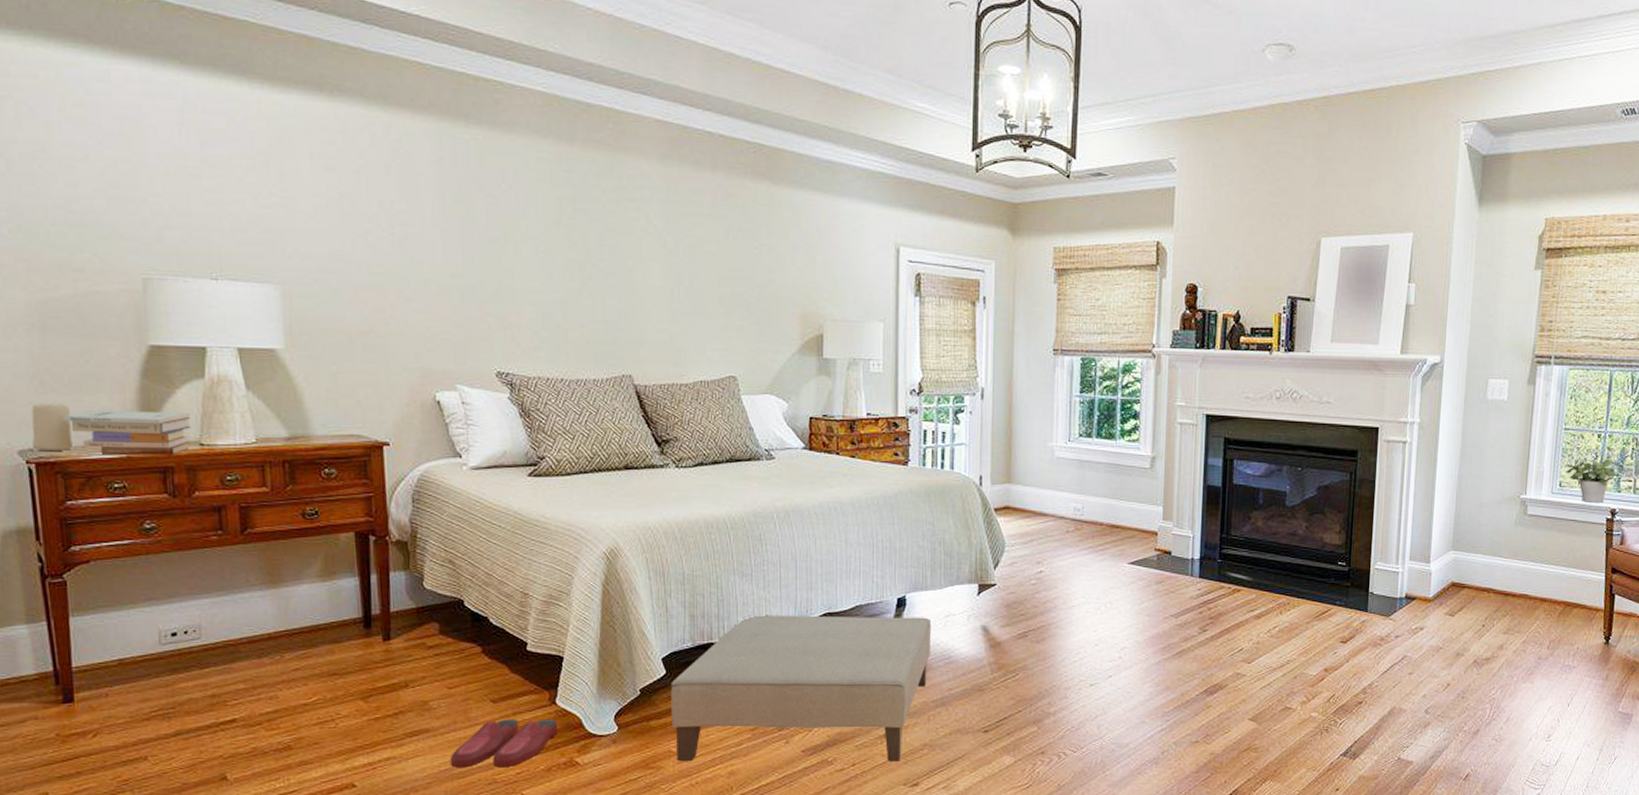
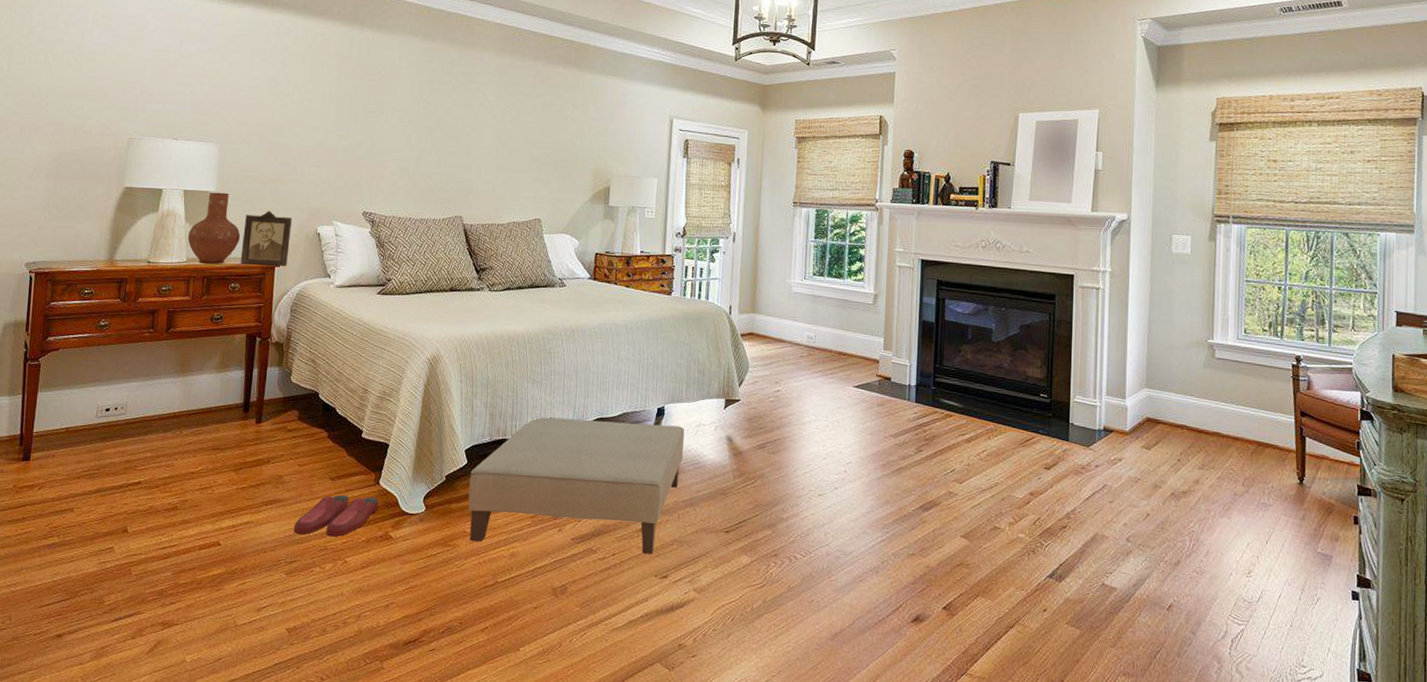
candle: present [31,403,73,452] -> none [36,228,64,265]
books: present [63,409,191,456] -> none [59,233,144,270]
vase: none [253,350,329,446] -> present [188,192,241,265]
photo frame: none [332,372,400,446] -> present [240,210,293,267]
potted plant: present [1566,458,1616,504] -> none [1250,309,1299,351]

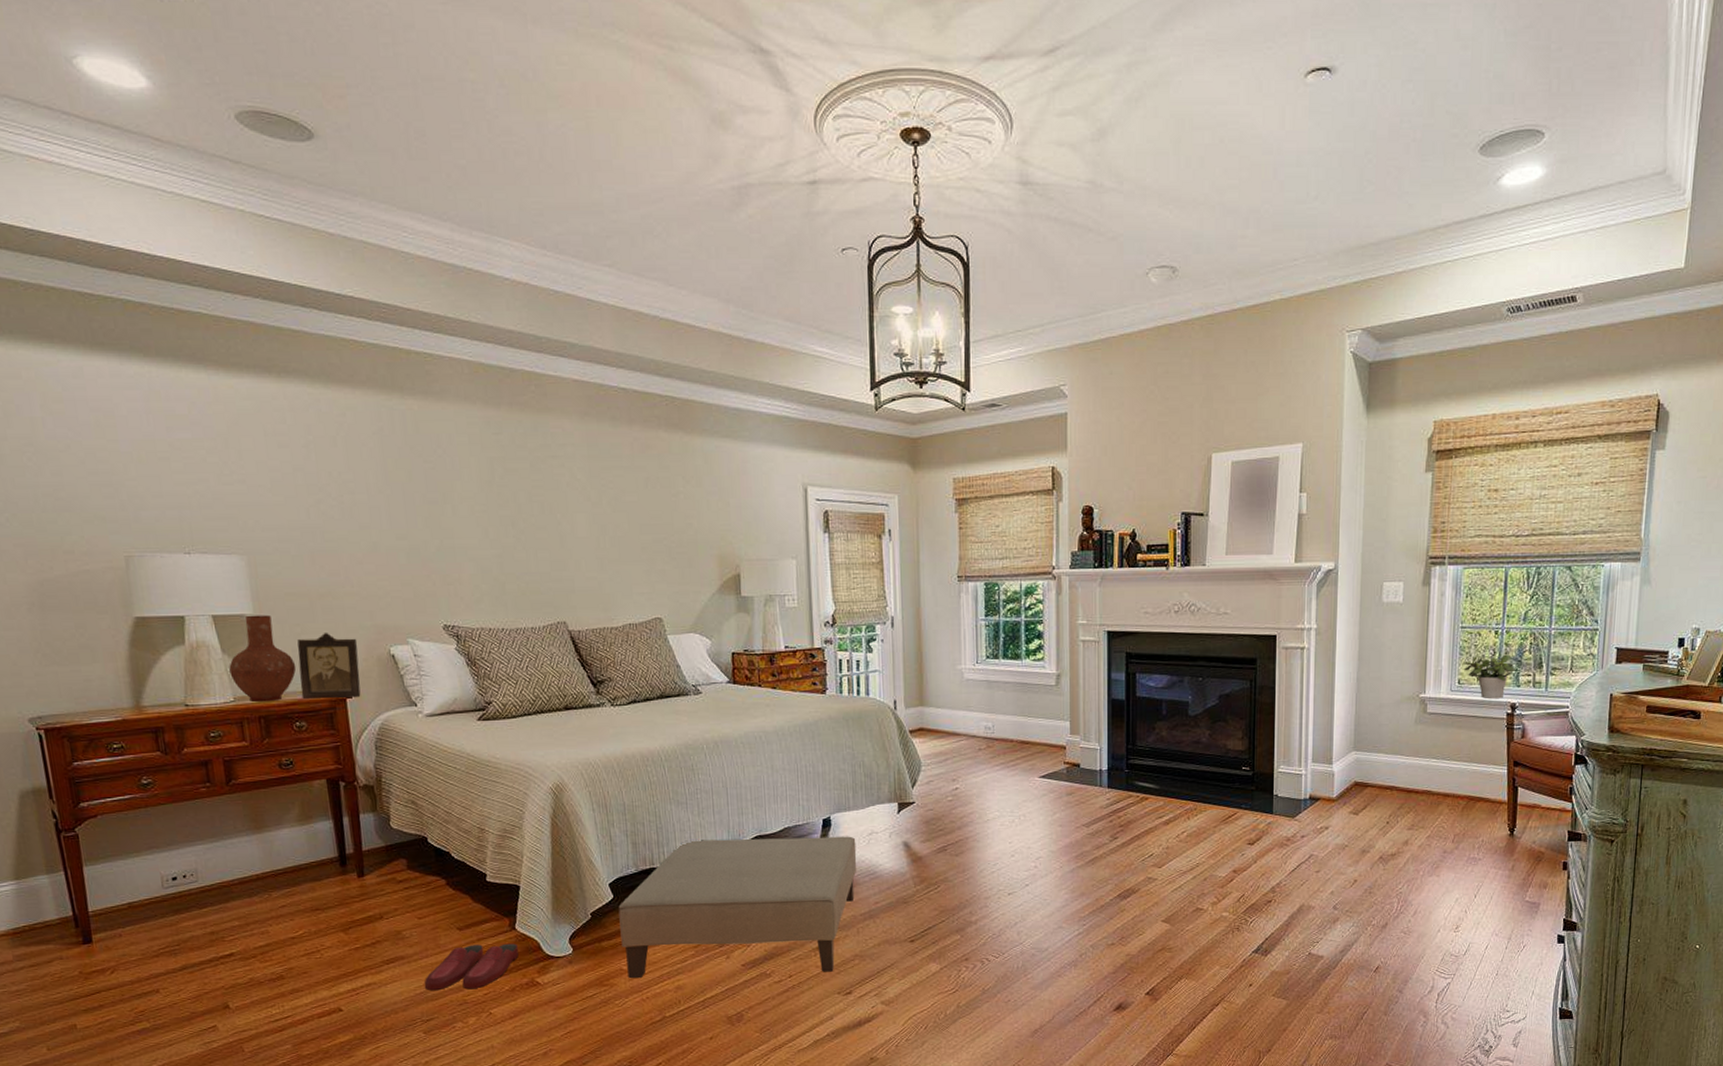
potted plant: none [1250,309,1299,351] -> present [1464,654,1515,700]

